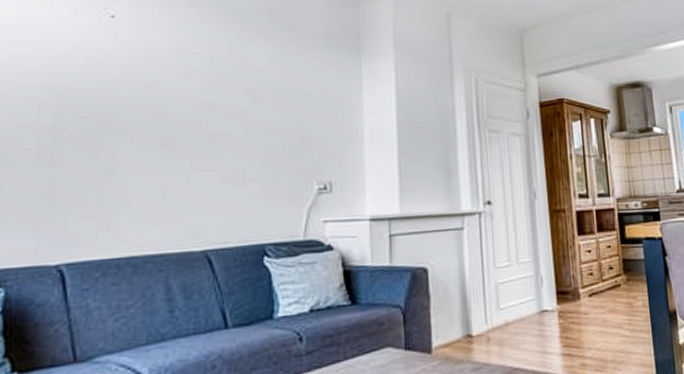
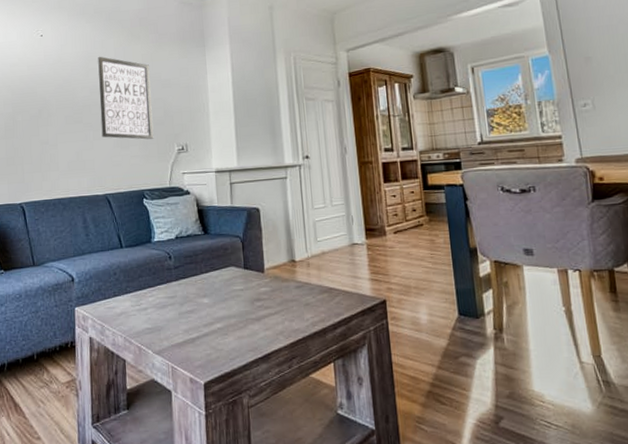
wall art: none [202,54,284,174] -> present [98,56,154,140]

